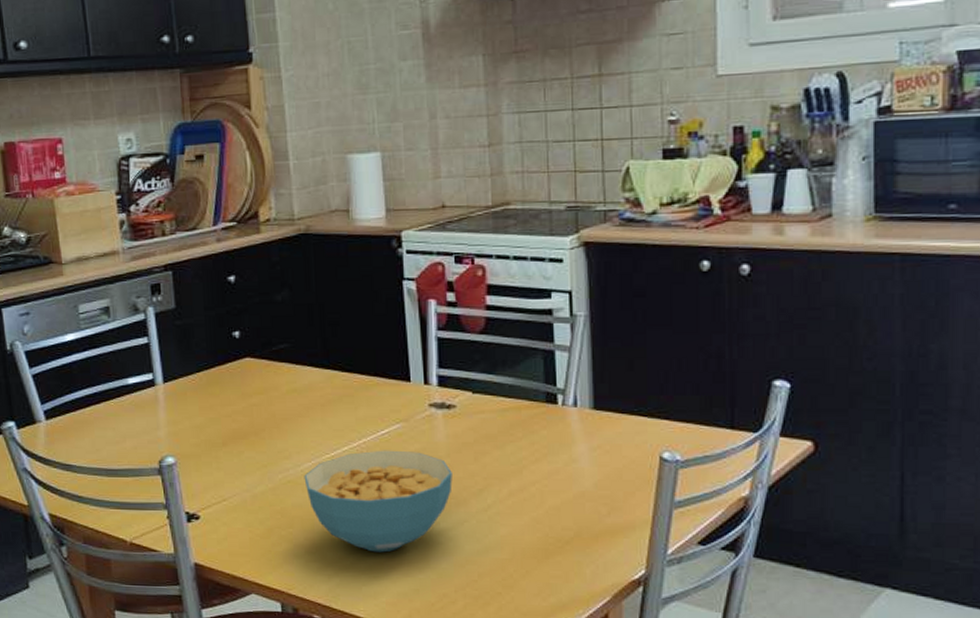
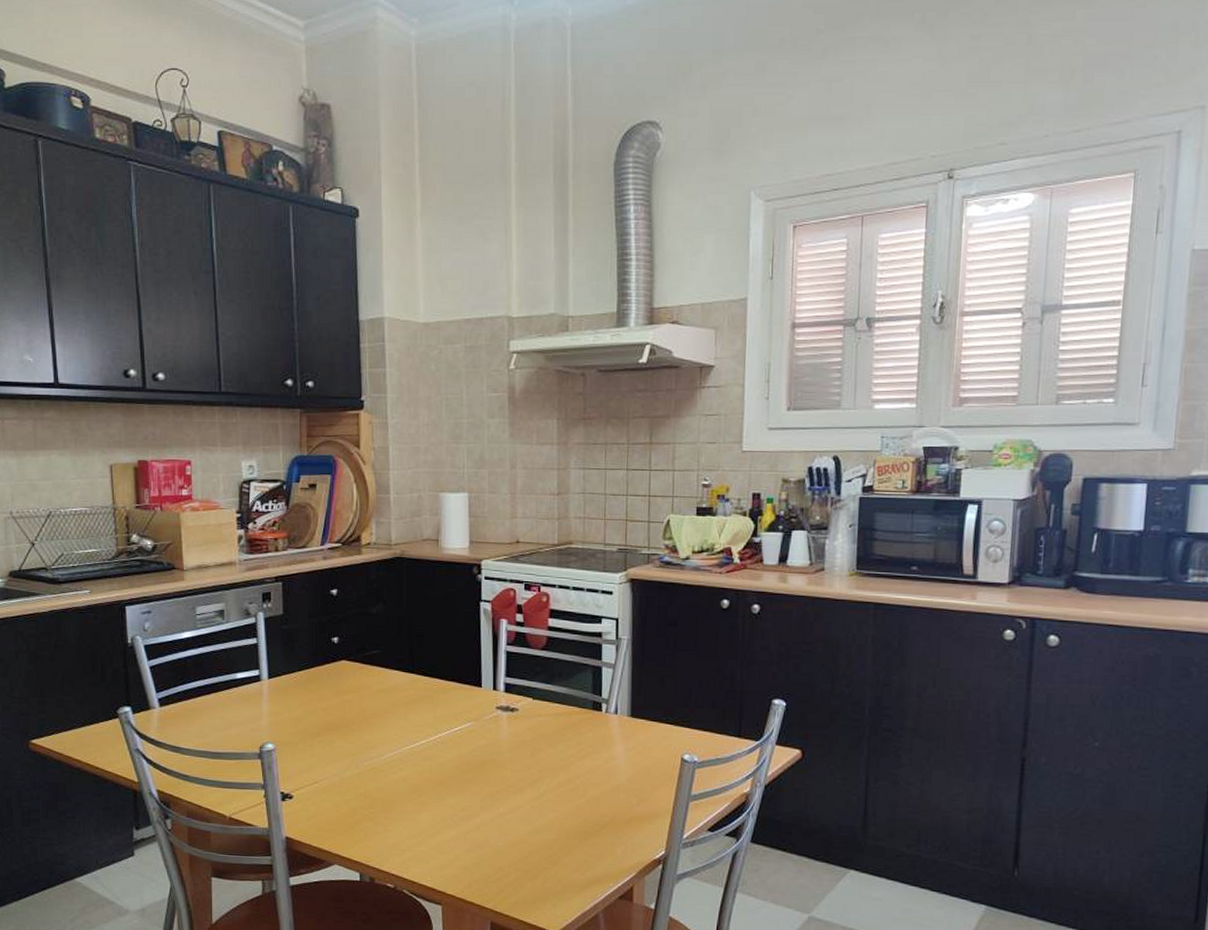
cereal bowl: present [304,450,453,553] -> none [386,744,512,832]

